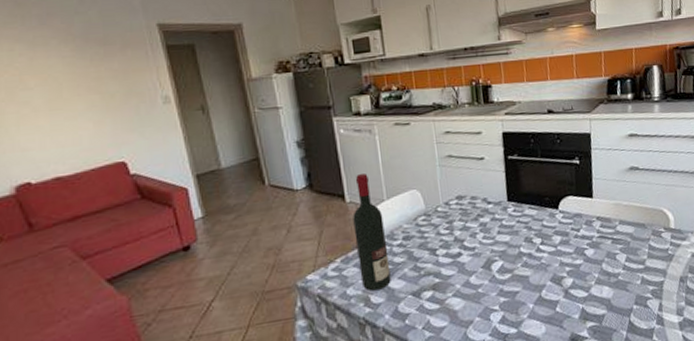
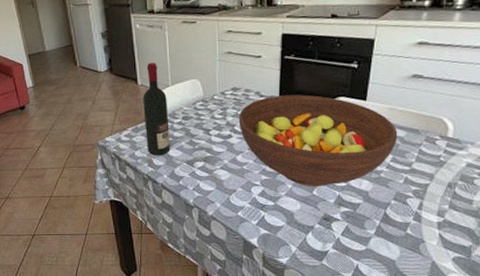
fruit bowl: none [467,197,628,303] -> present [238,94,398,187]

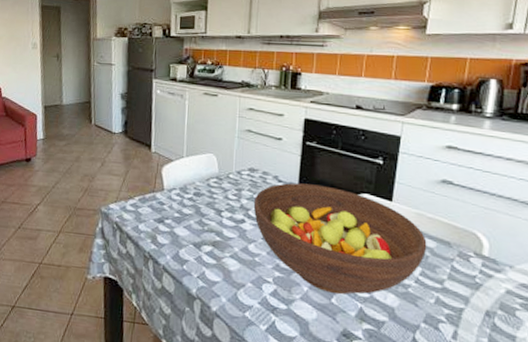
wine bottle: present [143,63,170,156] -> none [152,130,180,233]

